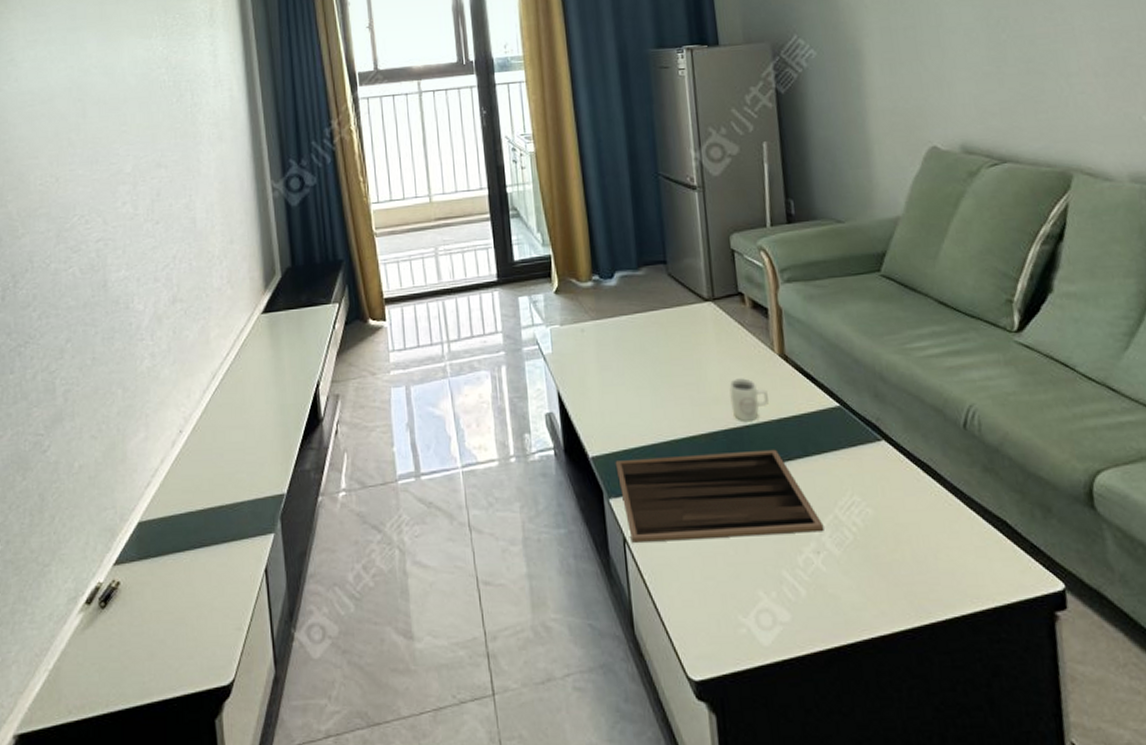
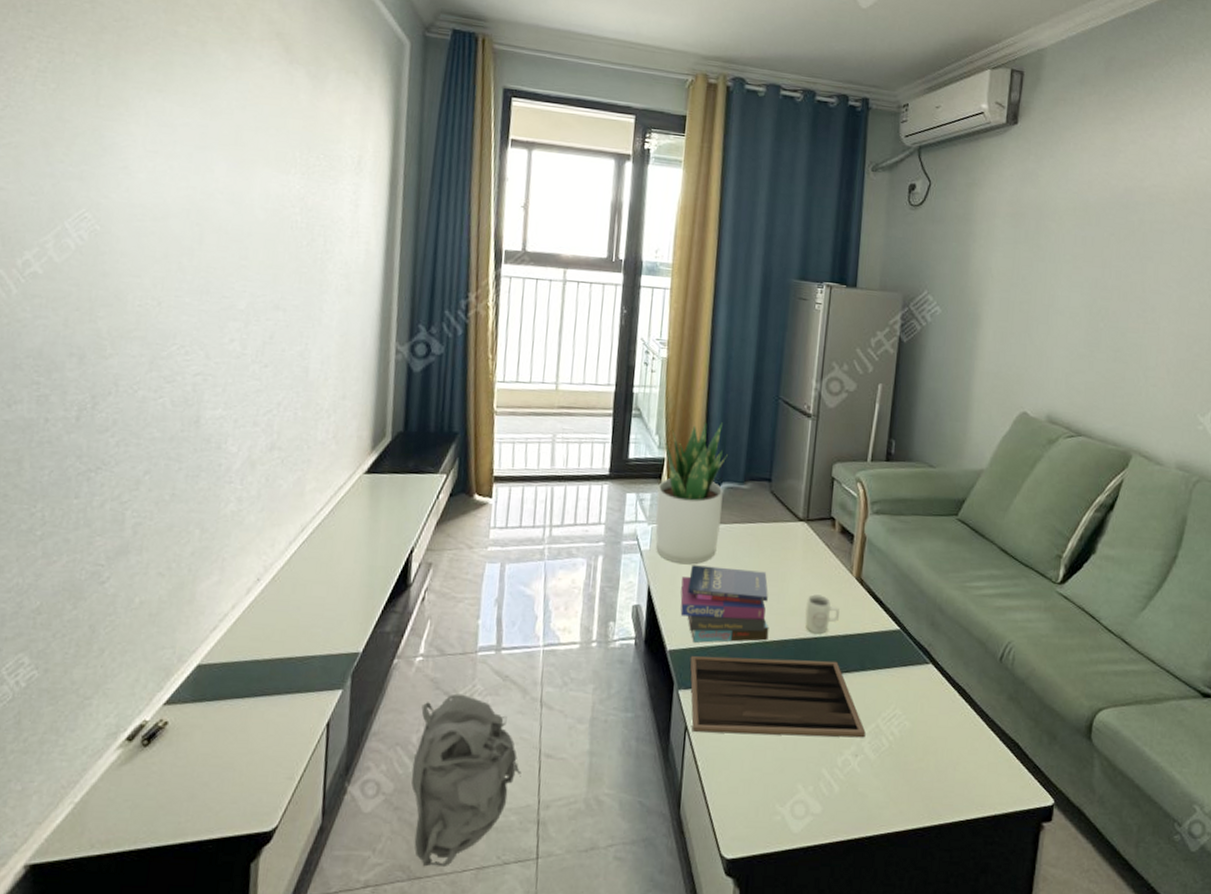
backpack: none [352,526,462,712] -> present [411,693,522,868]
planter: none [546,209,622,364] -> present [655,422,728,565]
books: none [591,360,695,446] -> present [680,565,769,643]

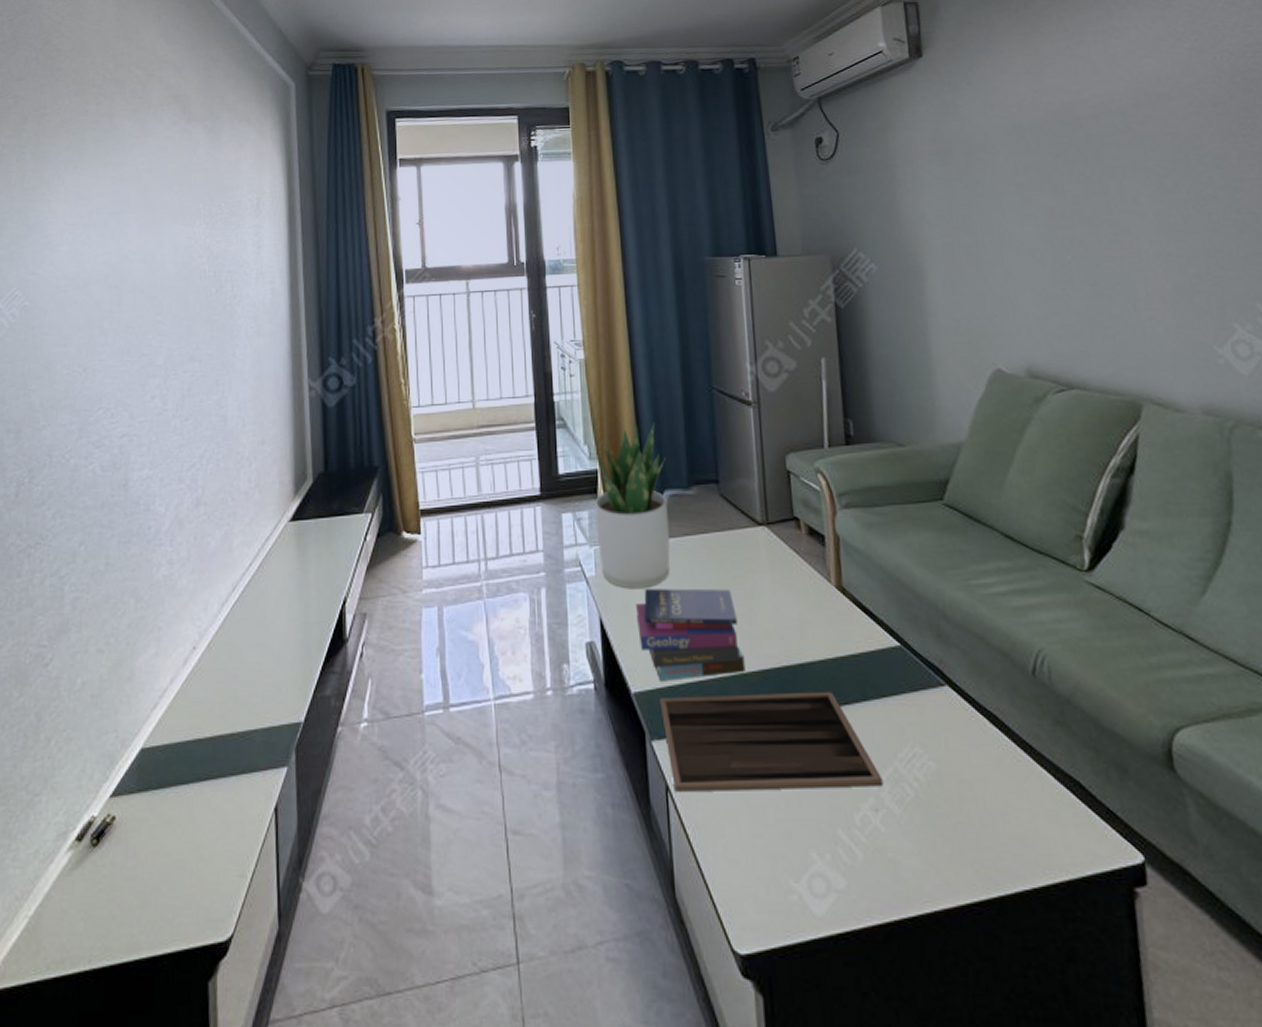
backpack: present [411,693,522,868] -> none [368,763,488,979]
mug: present [805,594,839,634] -> none [783,611,825,659]

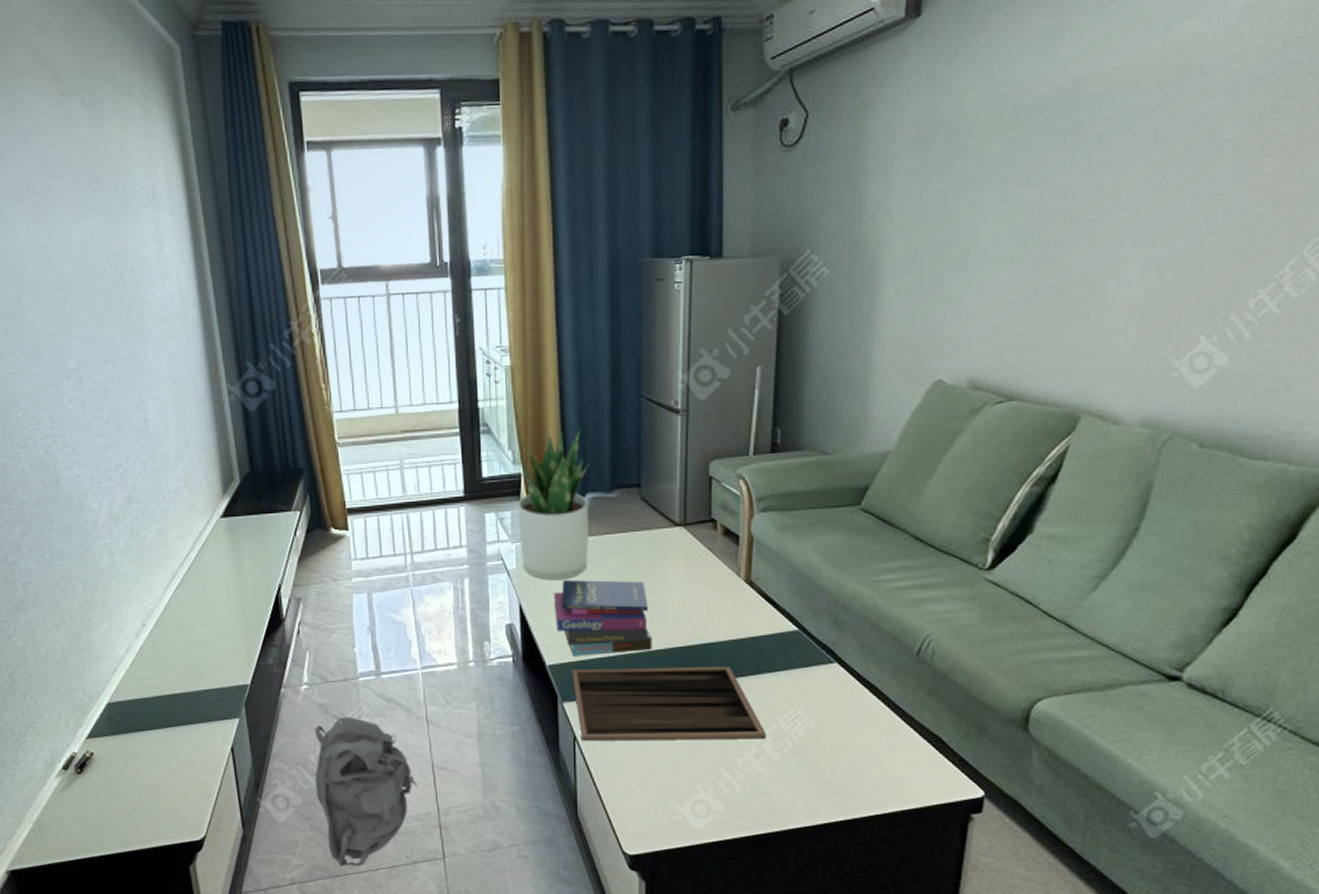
backpack: none [368,763,488,979] -> present [314,716,418,867]

